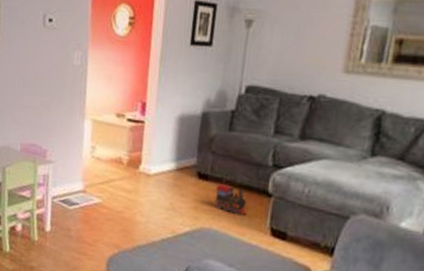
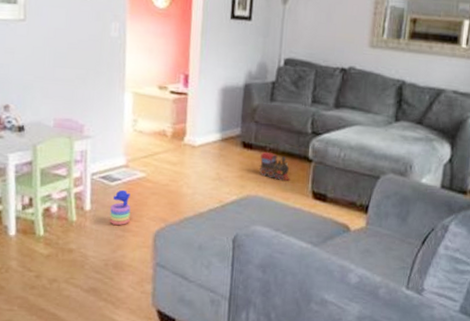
stacking toy: none [67,213,87,249] -> present [109,189,131,226]

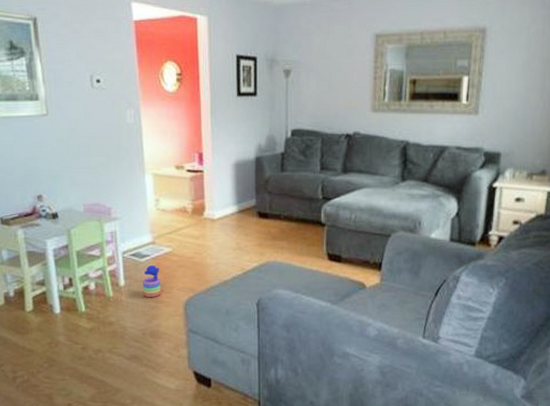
toy train: present [259,151,290,181] -> none [275,219,306,245]

